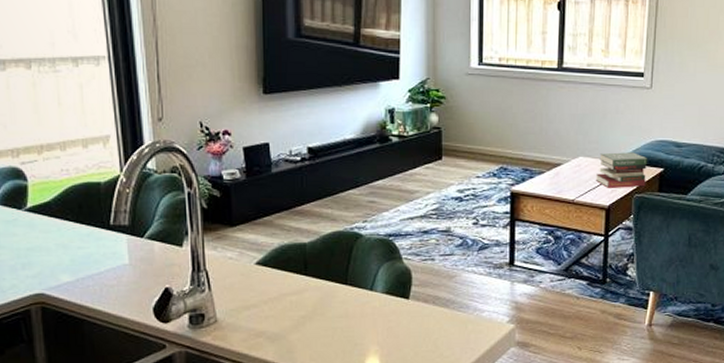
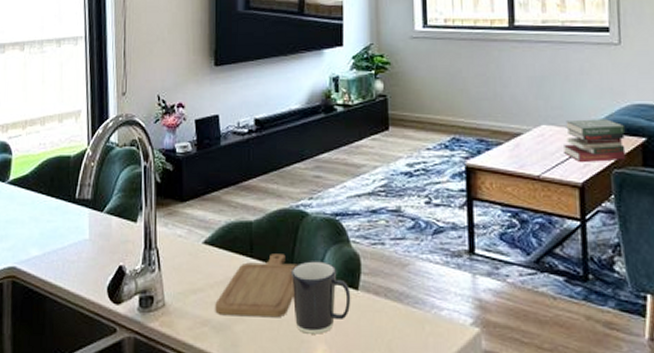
chopping board: none [270,271,351,327] -> present [215,254,297,318]
mug: none [346,276,402,338] -> present [292,261,351,334]

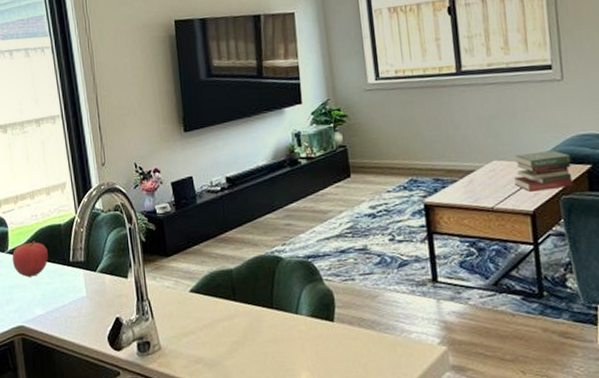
fruit: none [12,172,53,212] -> present [12,241,49,277]
chopping board: present [215,254,297,318] -> none [206,295,277,352]
mug: present [292,261,351,334] -> none [272,299,329,363]

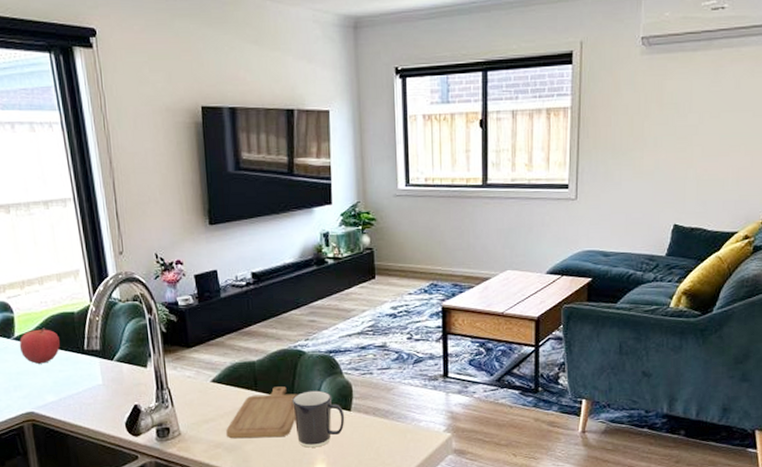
chopping board: none [206,295,277,352] -> present [226,386,297,438]
mug: none [272,299,329,363] -> present [292,390,345,448]
books: present [514,150,573,192] -> none [525,264,576,300]

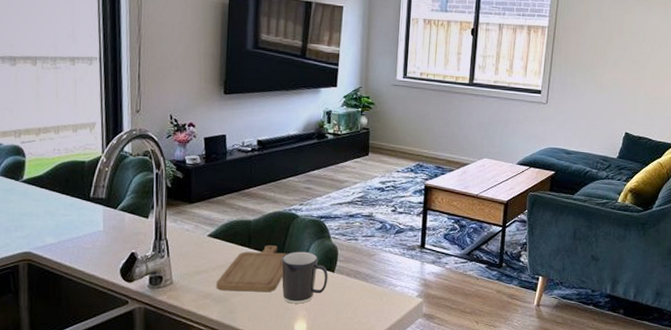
fruit: present [19,328,61,364] -> none [26,173,68,207]

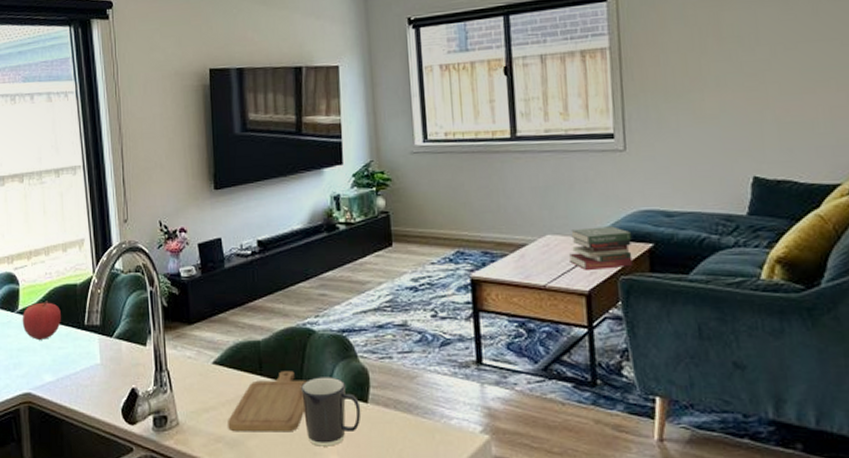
fruit: none [26,173,68,207] -> present [22,301,62,340]
books: none [497,156,542,187] -> present [569,226,633,270]

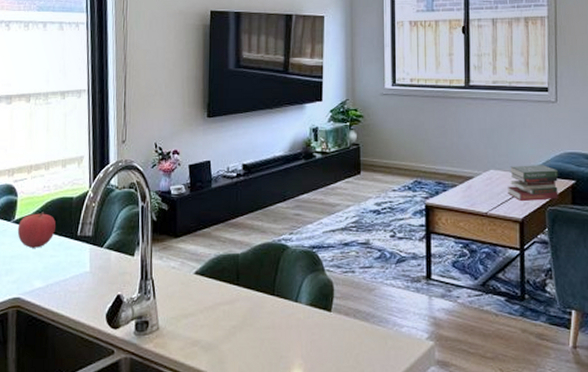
chopping board: present [228,371,307,432] -> none [204,282,278,337]
mug: present [301,377,362,446] -> none [273,288,325,350]

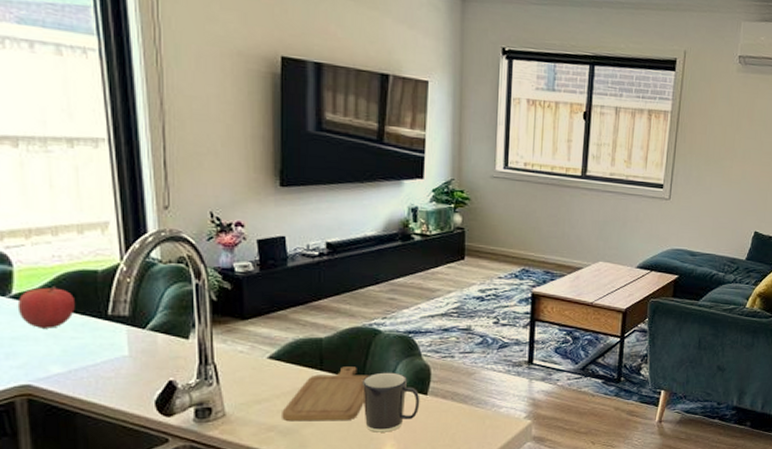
chopping board: none [204,282,278,337] -> present [282,366,369,421]
mug: none [273,288,325,350] -> present [362,372,420,432]
books: present [508,165,559,201] -> none [614,258,664,293]

